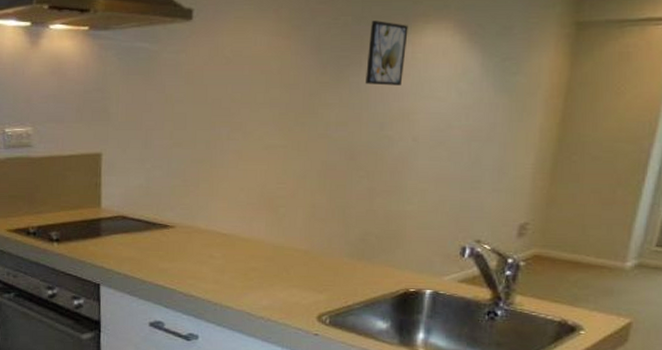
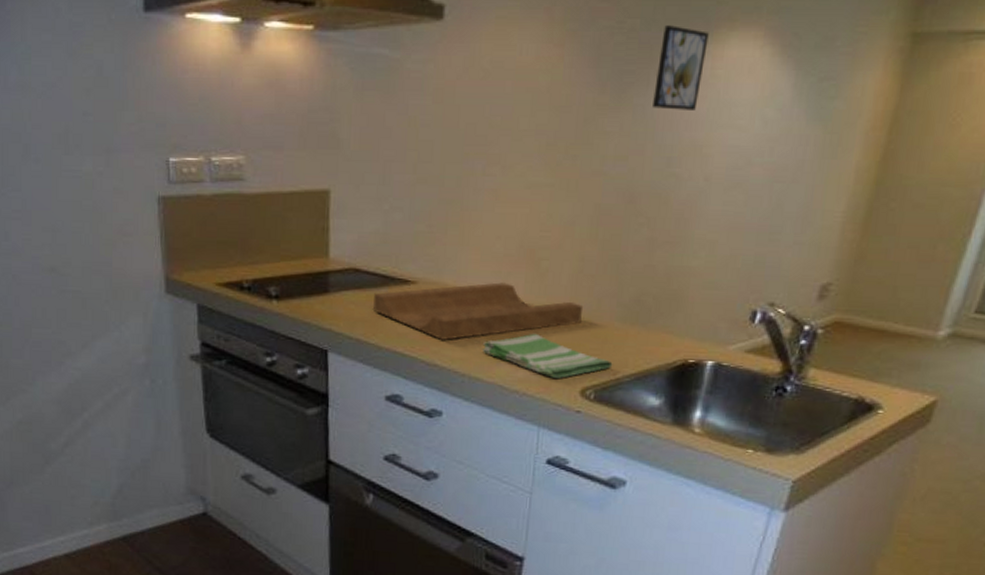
cutting board: none [138,226,317,274] -> present [373,282,584,340]
dish towel: none [232,267,344,307] -> present [483,333,613,379]

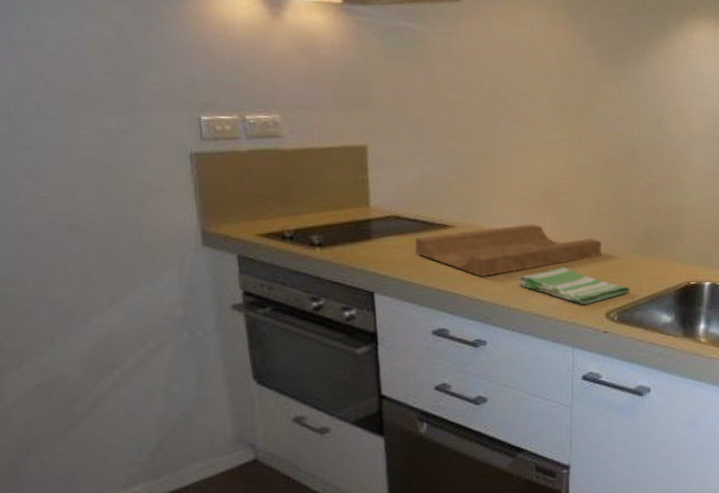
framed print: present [653,25,709,110] -> none [643,13,681,81]

